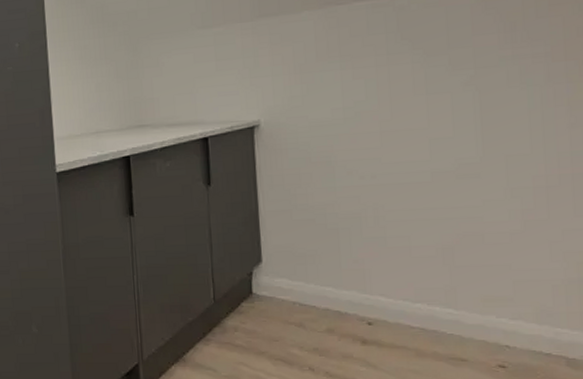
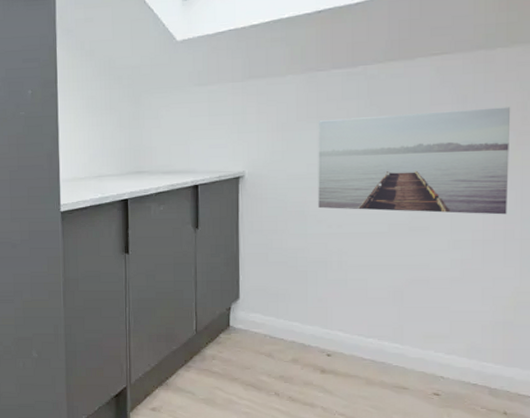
wall art: none [342,33,574,158] -> present [318,107,511,215]

